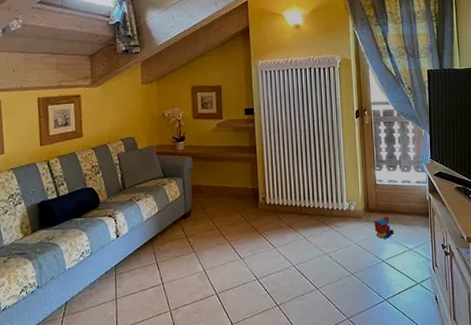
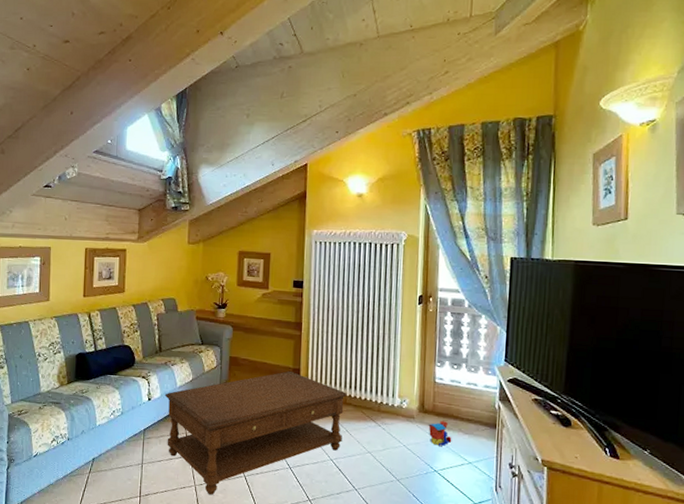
coffee table: none [132,192,302,317] -> present [164,371,347,495]

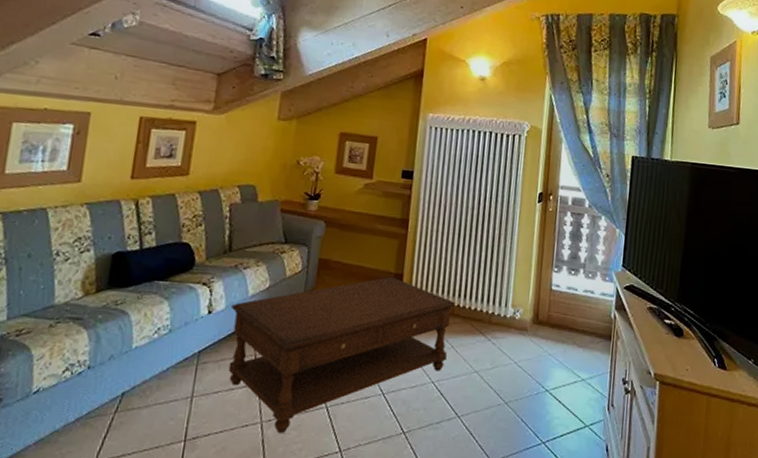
toy train: present [428,421,452,447] -> none [542,333,566,363]

